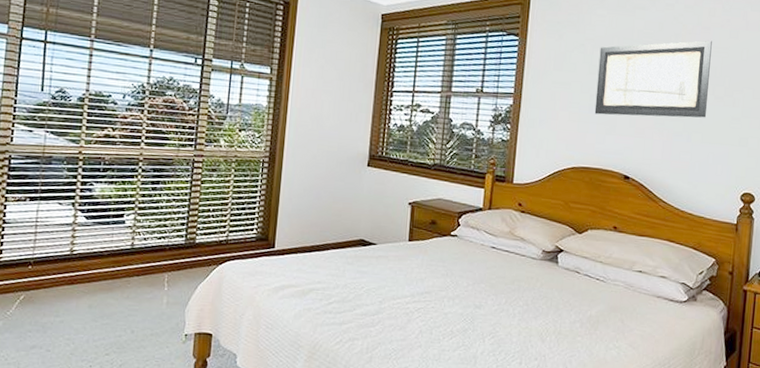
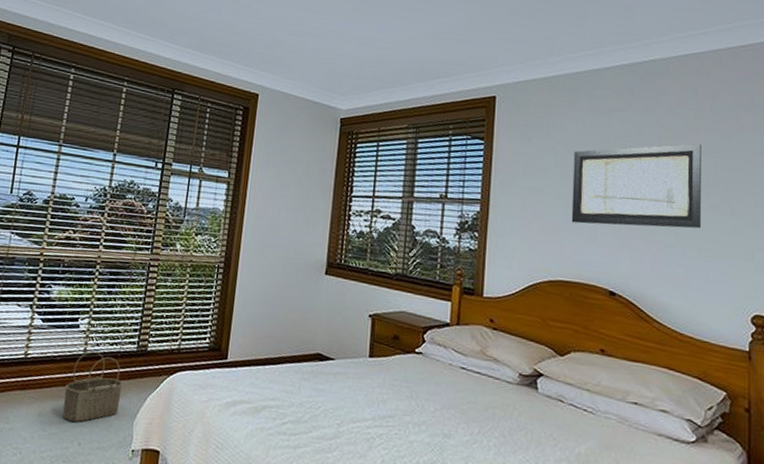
wicker basket: none [113,244,173,312] -> present [62,350,123,422]

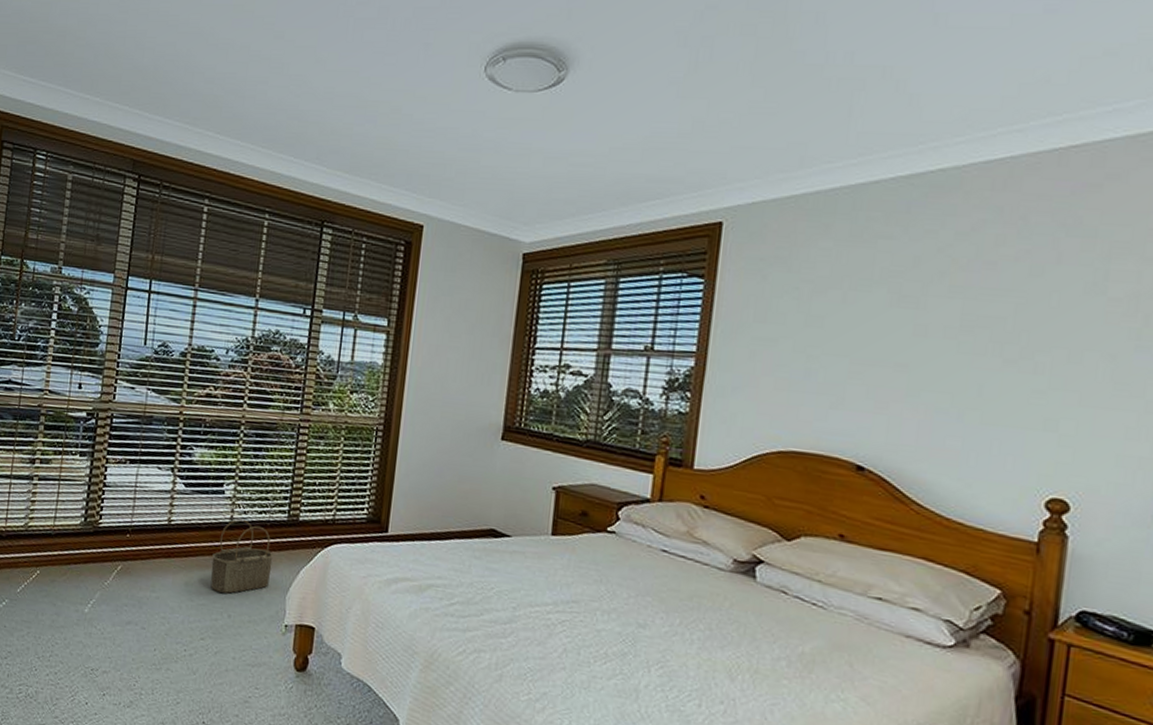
wall art: present [571,143,702,229] -> none [812,279,1000,390]

